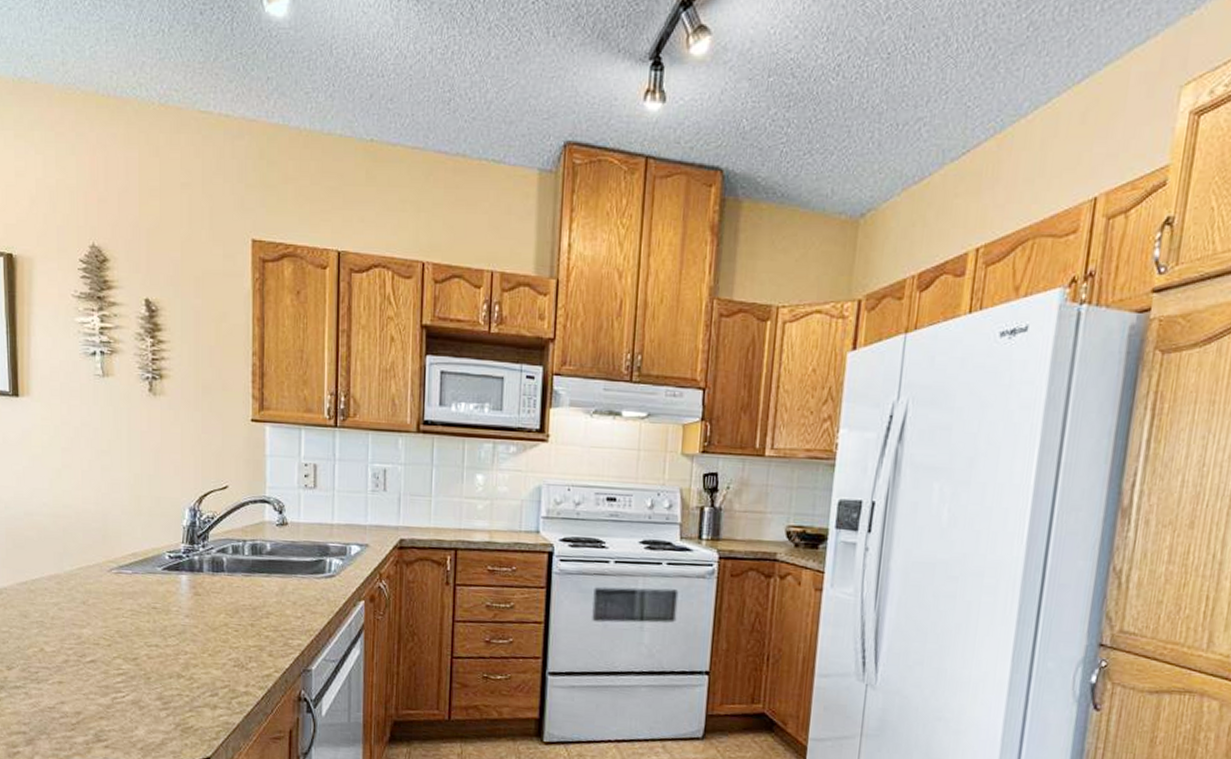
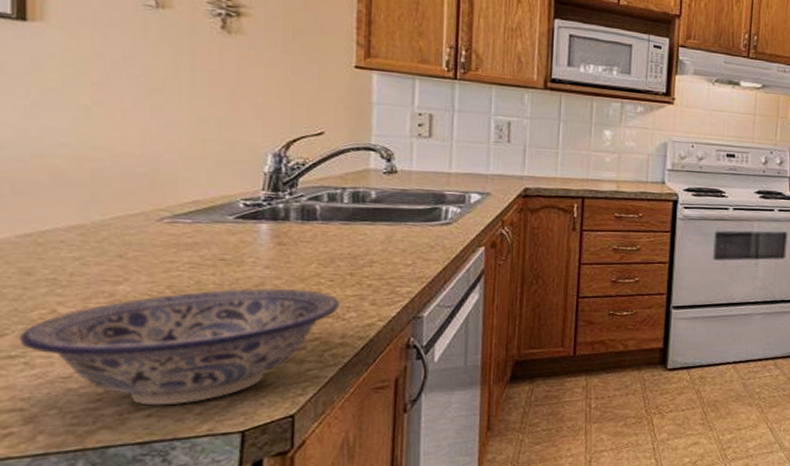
bowl: none [21,635,244,739] -> present [19,287,341,406]

